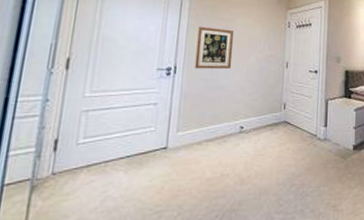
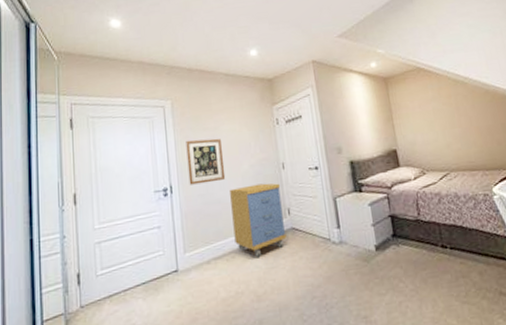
storage cabinet: none [229,77,282,143] -> present [230,183,287,257]

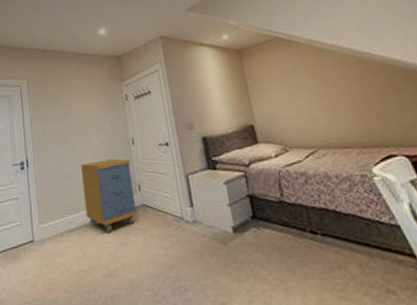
wall art: present [186,138,226,185] -> none [40,114,77,160]

